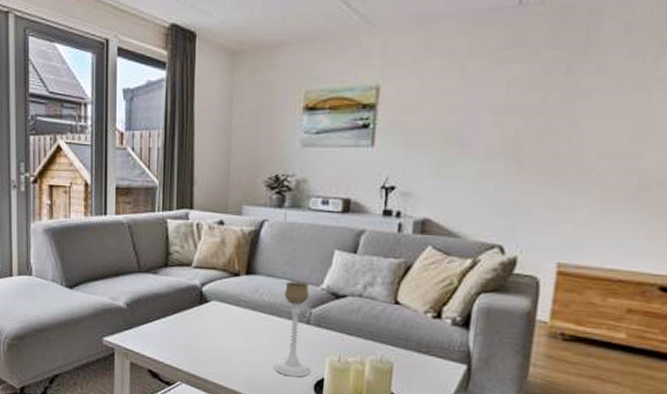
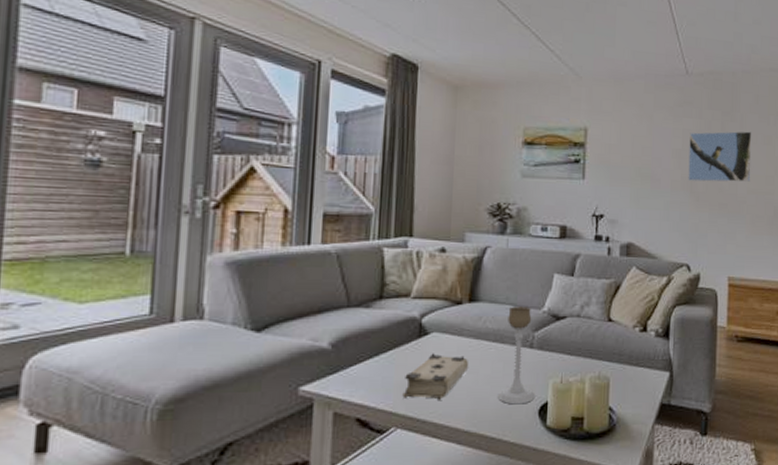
book: none [186,320,245,363] -> present [402,353,468,400]
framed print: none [510,74,616,145] -> present [688,131,752,182]

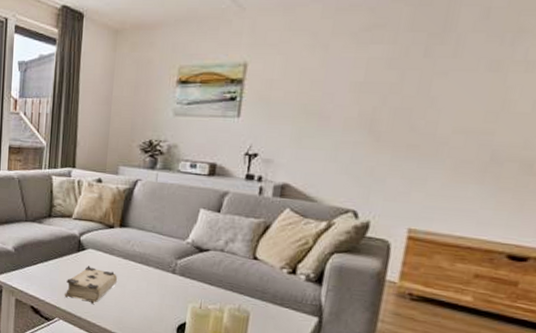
candle holder: present [497,306,535,405] -> none [140,235,176,320]
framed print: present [688,131,752,182] -> none [367,55,472,120]

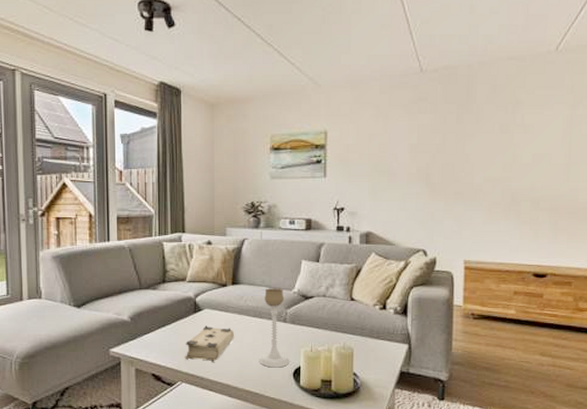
candle holder: none [140,235,176,320] -> present [258,288,290,368]

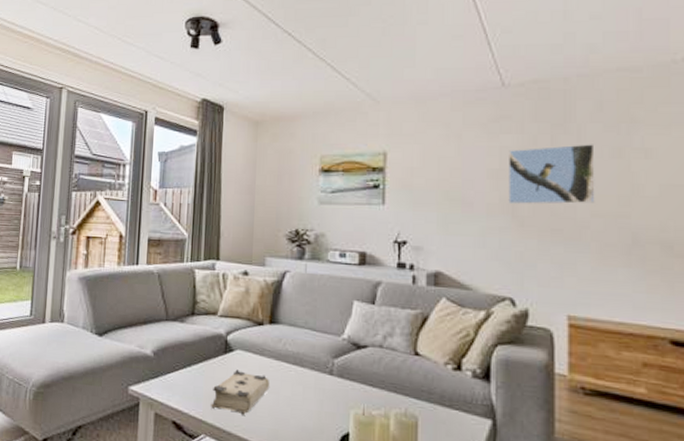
candle holder: present [258,288,290,368] -> none [297,331,336,431]
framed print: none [423,122,489,174] -> present [508,144,595,205]

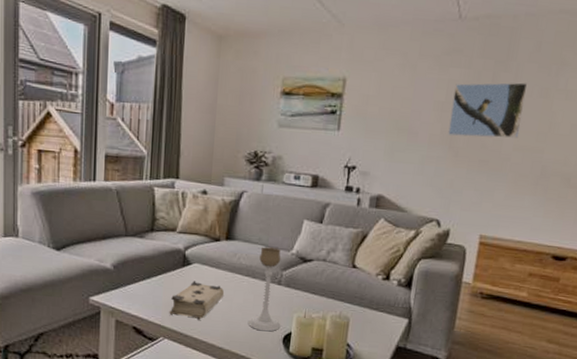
candle holder: none [297,331,336,431] -> present [247,247,281,332]

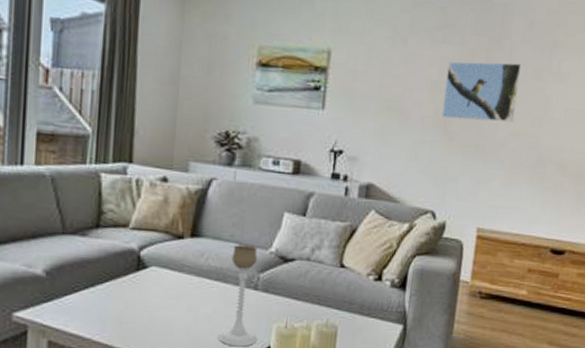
book: present [169,281,224,320] -> none [119,288,188,336]

